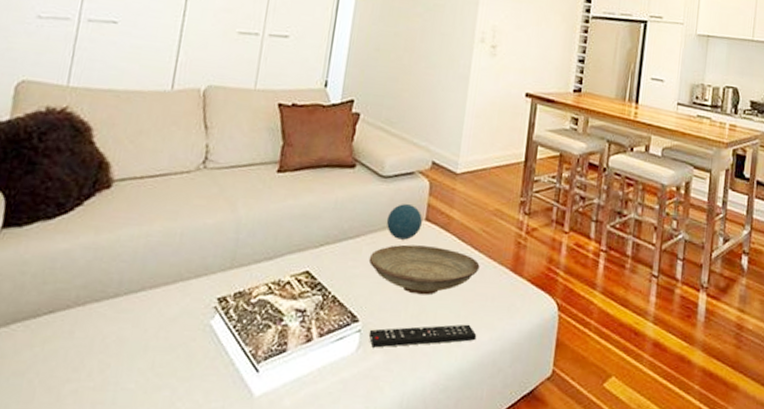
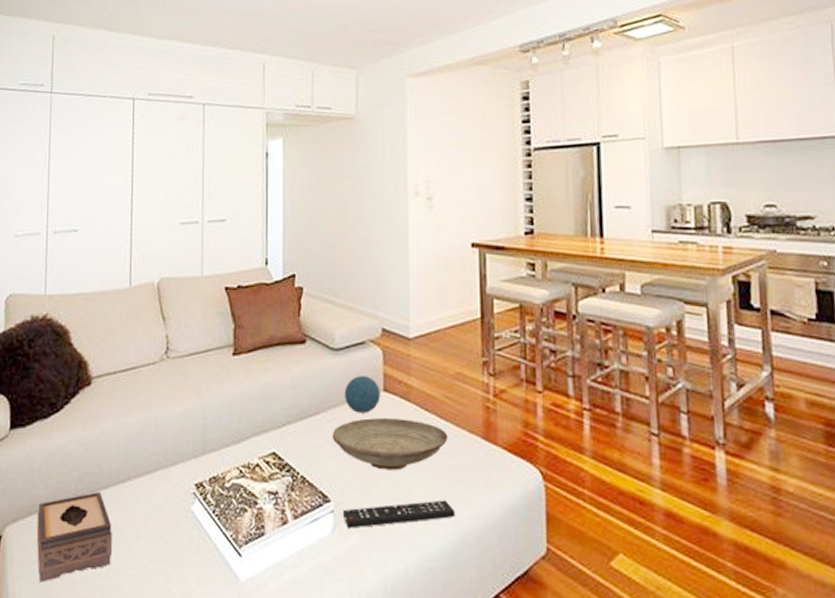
tissue box: none [16,301,115,396] -> present [36,492,112,583]

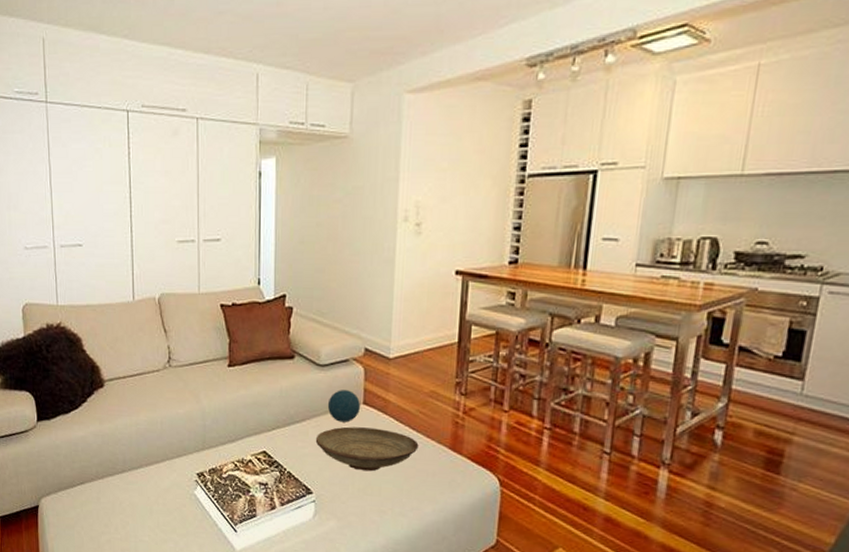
tissue box: present [36,492,112,583] -> none [66,475,129,542]
remote control: present [342,499,456,529] -> none [322,497,420,516]

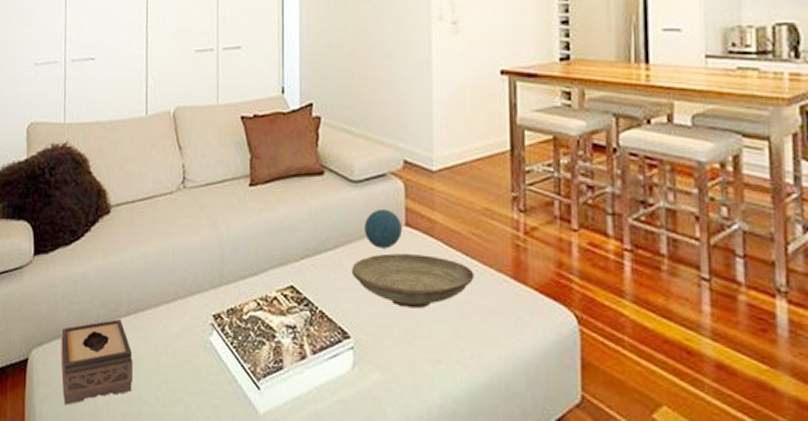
tissue box: none [66,475,129,542] -> present [61,319,133,405]

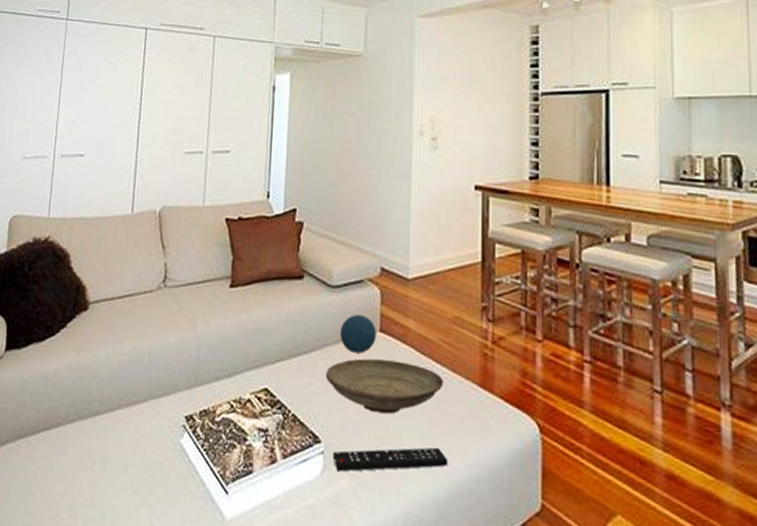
tissue box: present [61,319,133,405] -> none [23,419,100,509]
remote control: none [362,340,482,366] -> present [332,447,448,472]

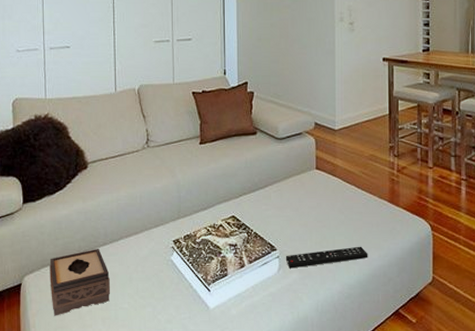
tissue box: none [23,419,100,509] -> present [49,249,110,316]
decorative bowl: present [325,358,444,415] -> none [277,189,364,227]
decorative orb: present [339,315,376,354] -> none [286,158,313,186]

